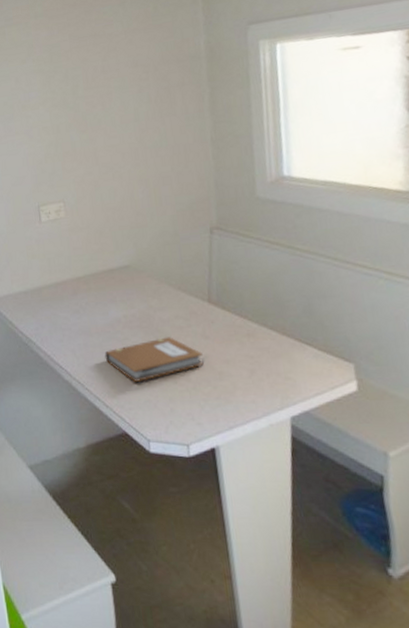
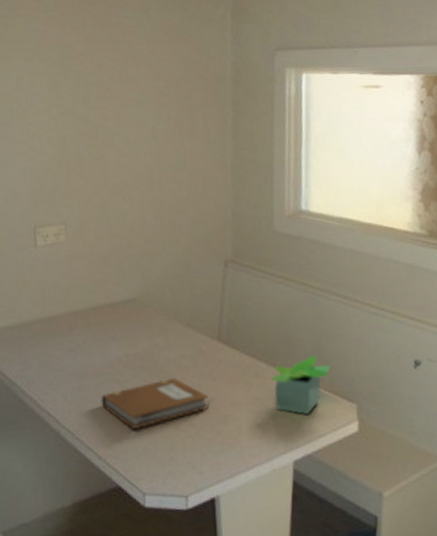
potted plant: none [262,316,324,373] -> present [270,355,331,414]

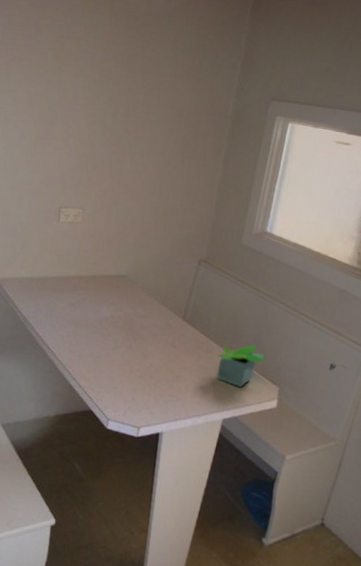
notebook: present [101,378,209,429] -> none [88,340,168,372]

